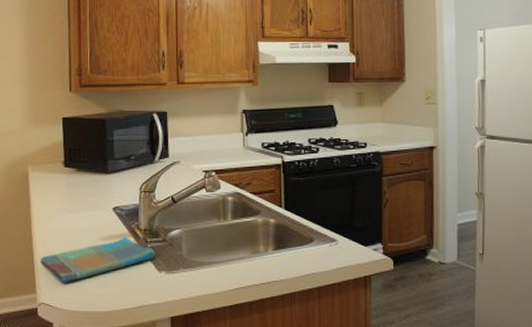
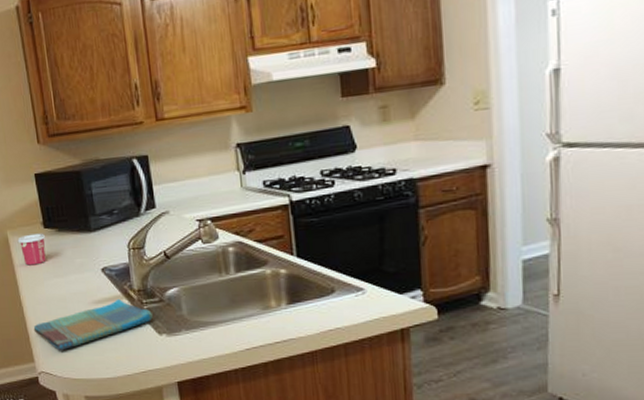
cup: none [37,171,65,200] -> present [17,233,46,266]

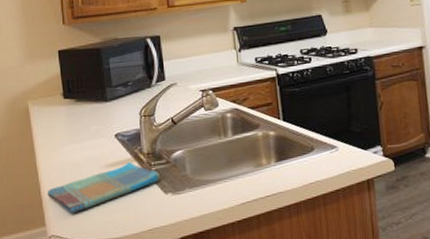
cup: present [17,233,46,266] -> none [37,103,65,133]

